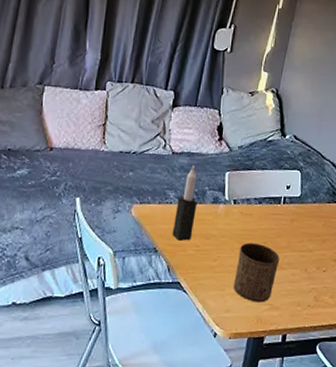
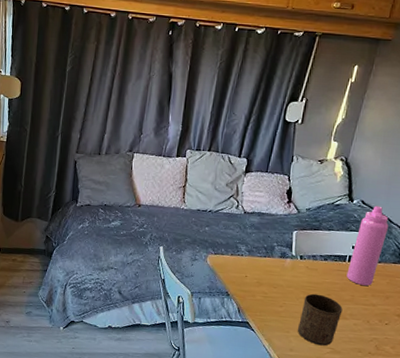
candle: present [172,165,198,241] -> none [242,224,266,288]
water bottle: none [282,140,321,229] -> present [346,205,388,286]

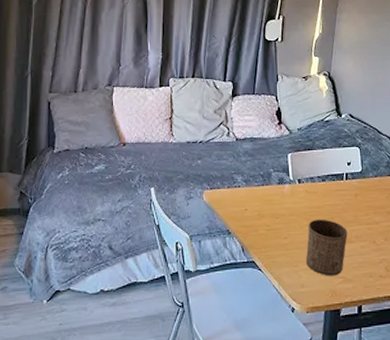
water bottle: present [346,205,388,286] -> none [346,118,378,203]

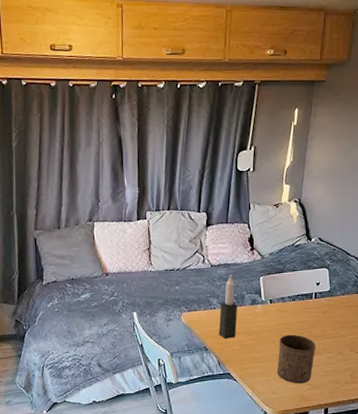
candle: none [243,150,264,222] -> present [218,274,238,339]

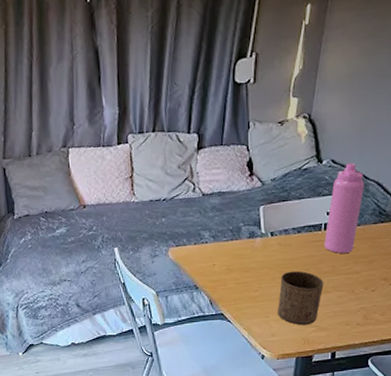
candle: present [218,274,238,339] -> none [211,204,233,276]
water bottle: none [315,241,346,319] -> present [324,162,364,253]

